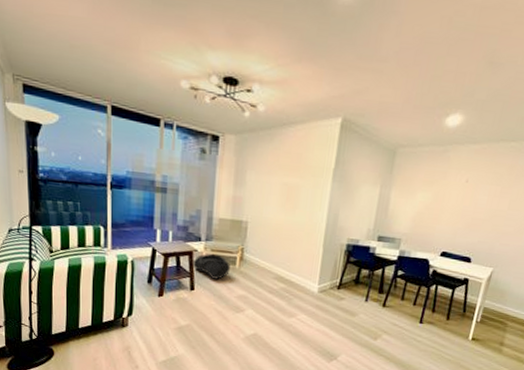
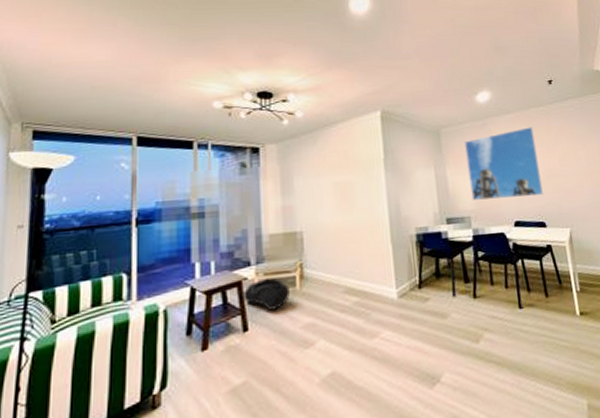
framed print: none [408,162,495,234] -> present [464,127,543,200]

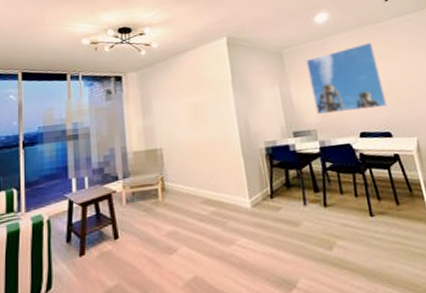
bag: present [243,278,290,311] -> none [112,190,153,220]

